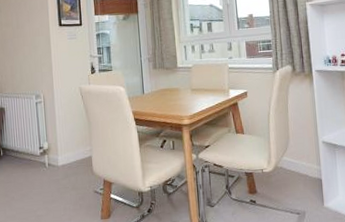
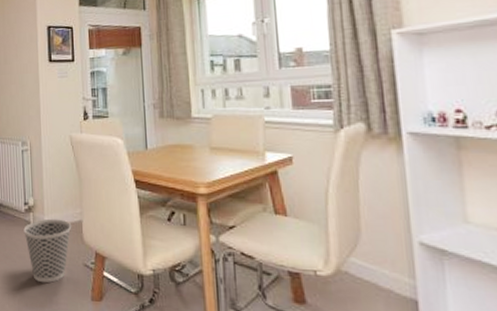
wastebasket: none [39,157,83,213] -> present [23,218,72,283]

